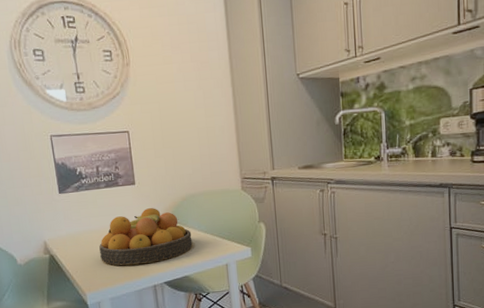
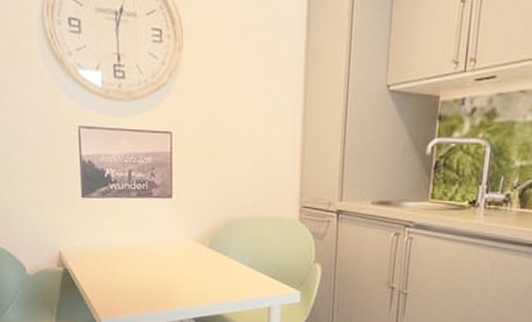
fruit bowl: present [99,208,193,266] -> none [122,228,232,294]

